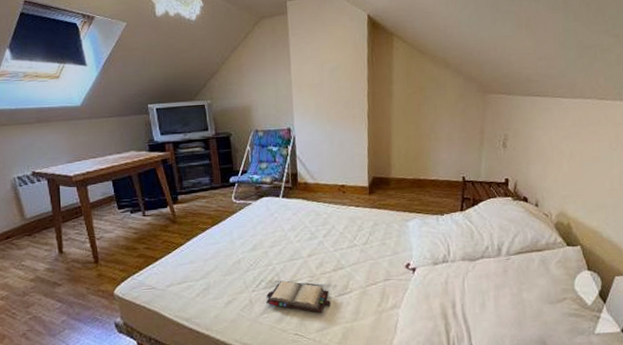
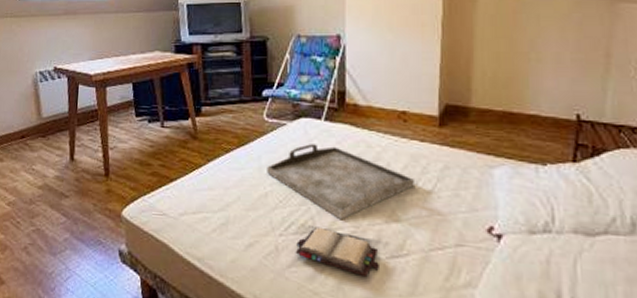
serving tray: none [238,217,354,273] -> present [267,144,416,221]

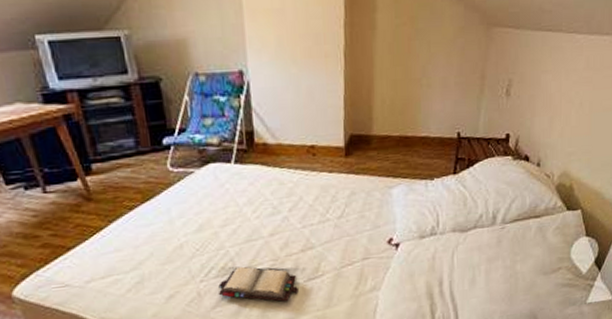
serving tray: present [267,144,416,221] -> none [178,188,326,257]

